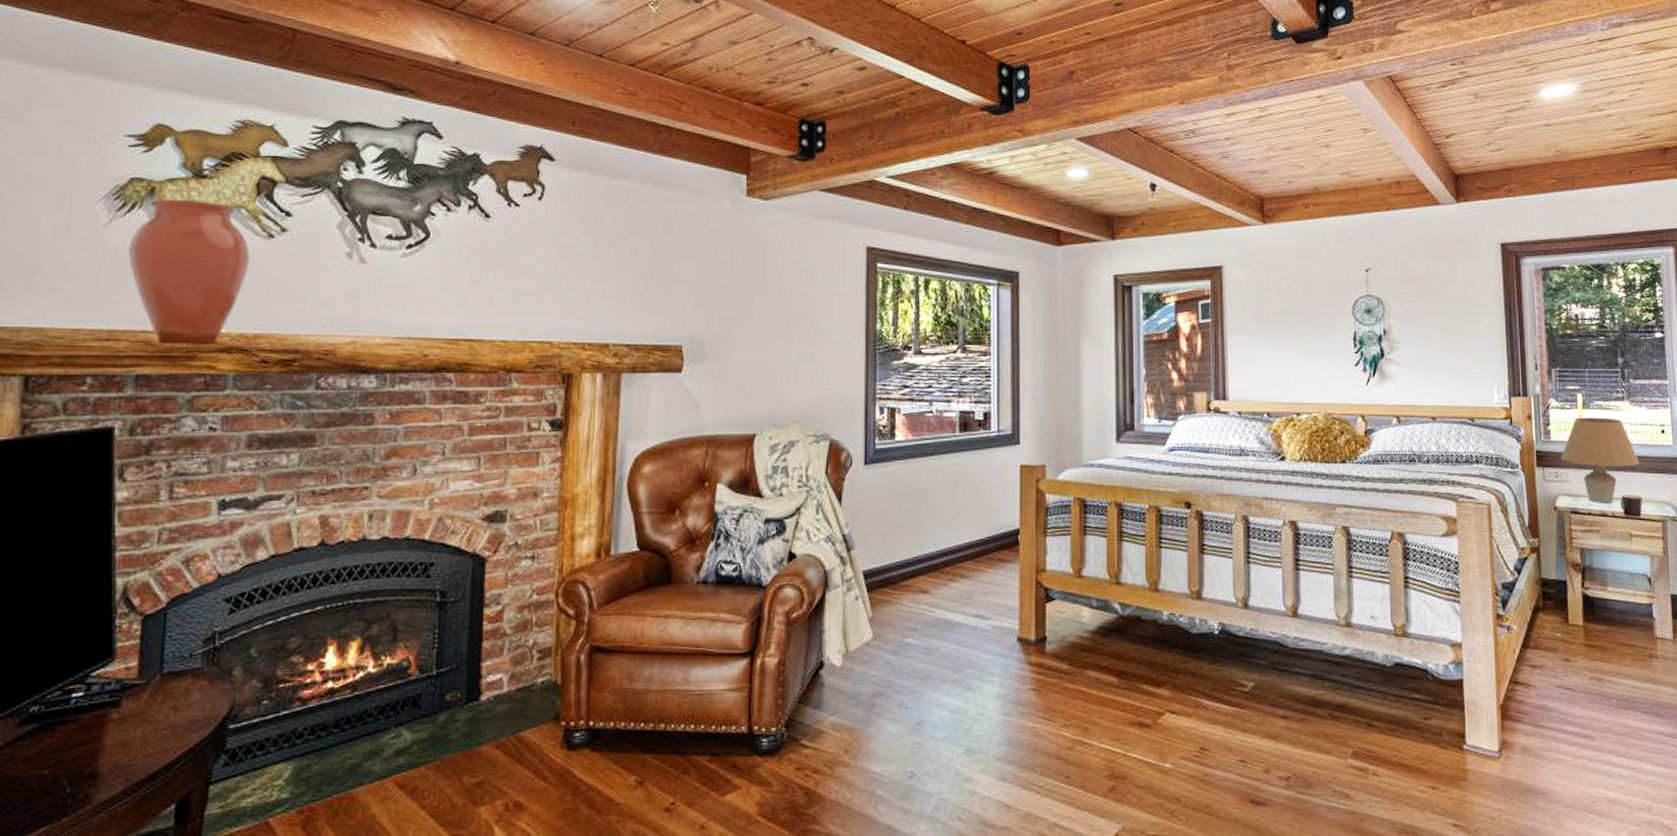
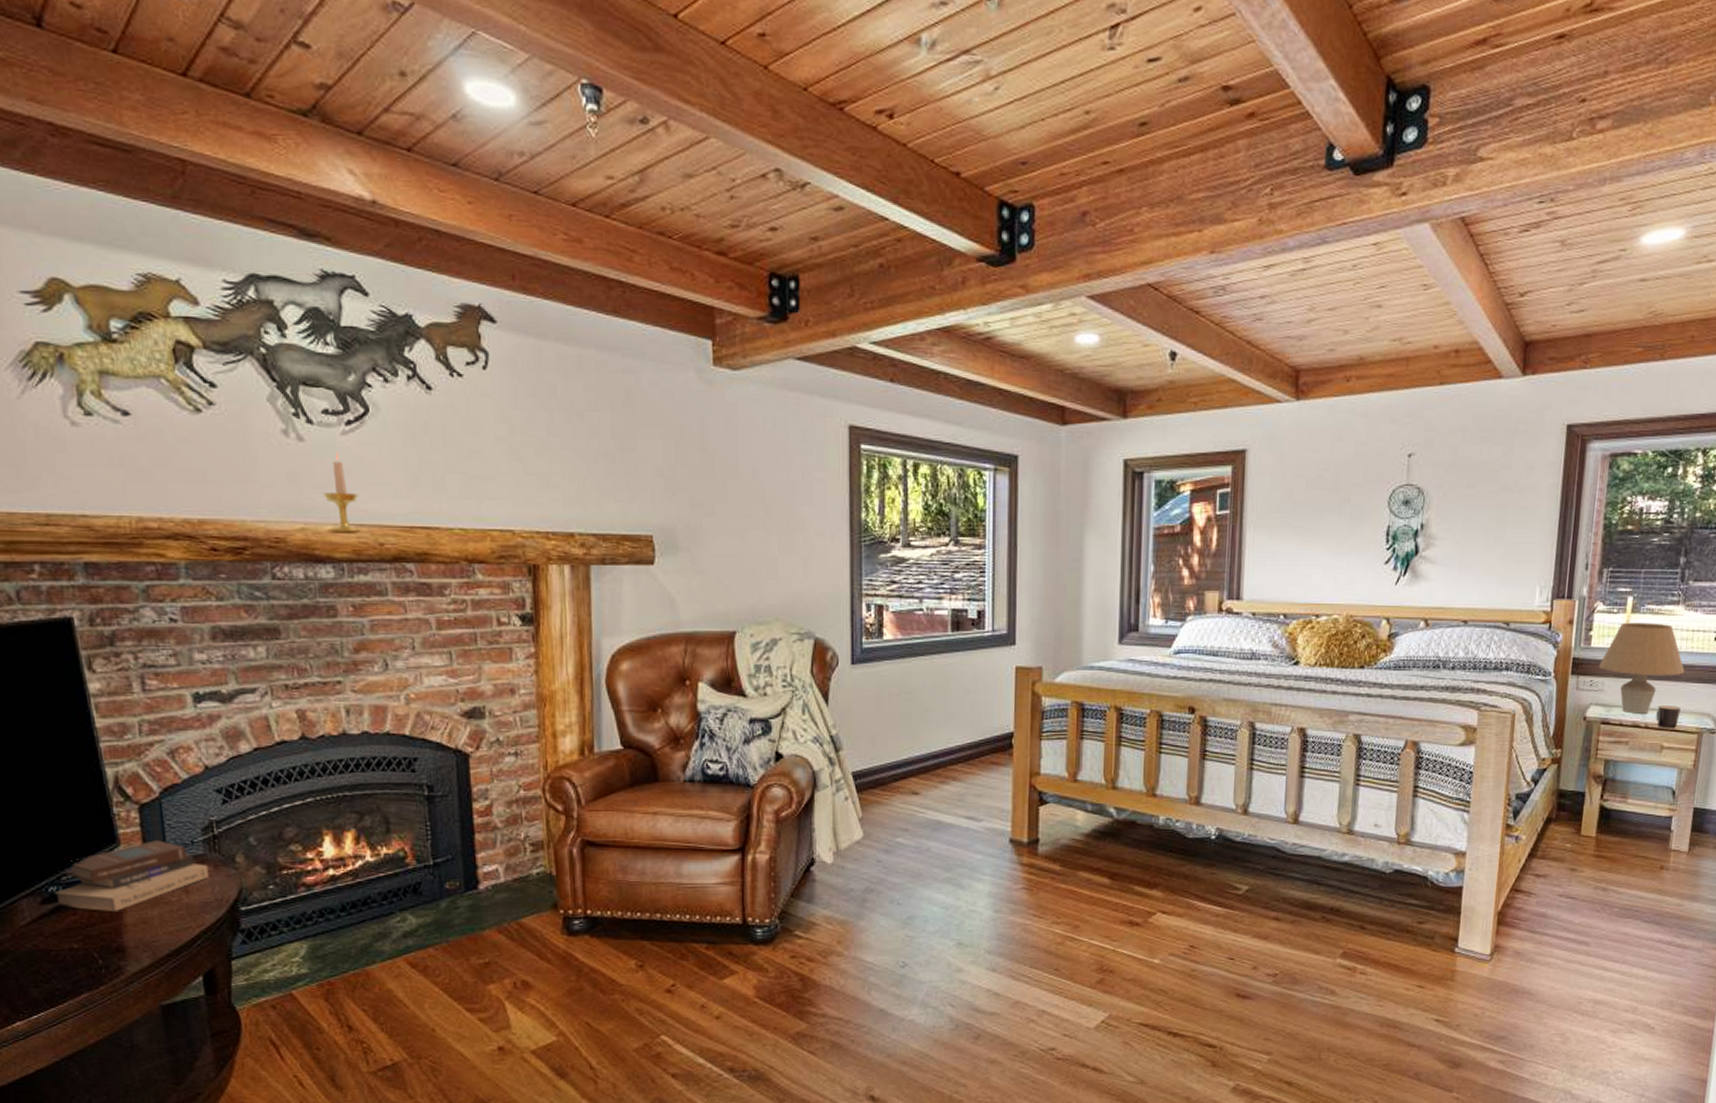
books: none [33,653,203,734] -> present [54,840,210,913]
vase: present [128,200,251,345] -> none [48,368,181,531]
candlestick: none [376,271,409,346] -> present [323,451,362,534]

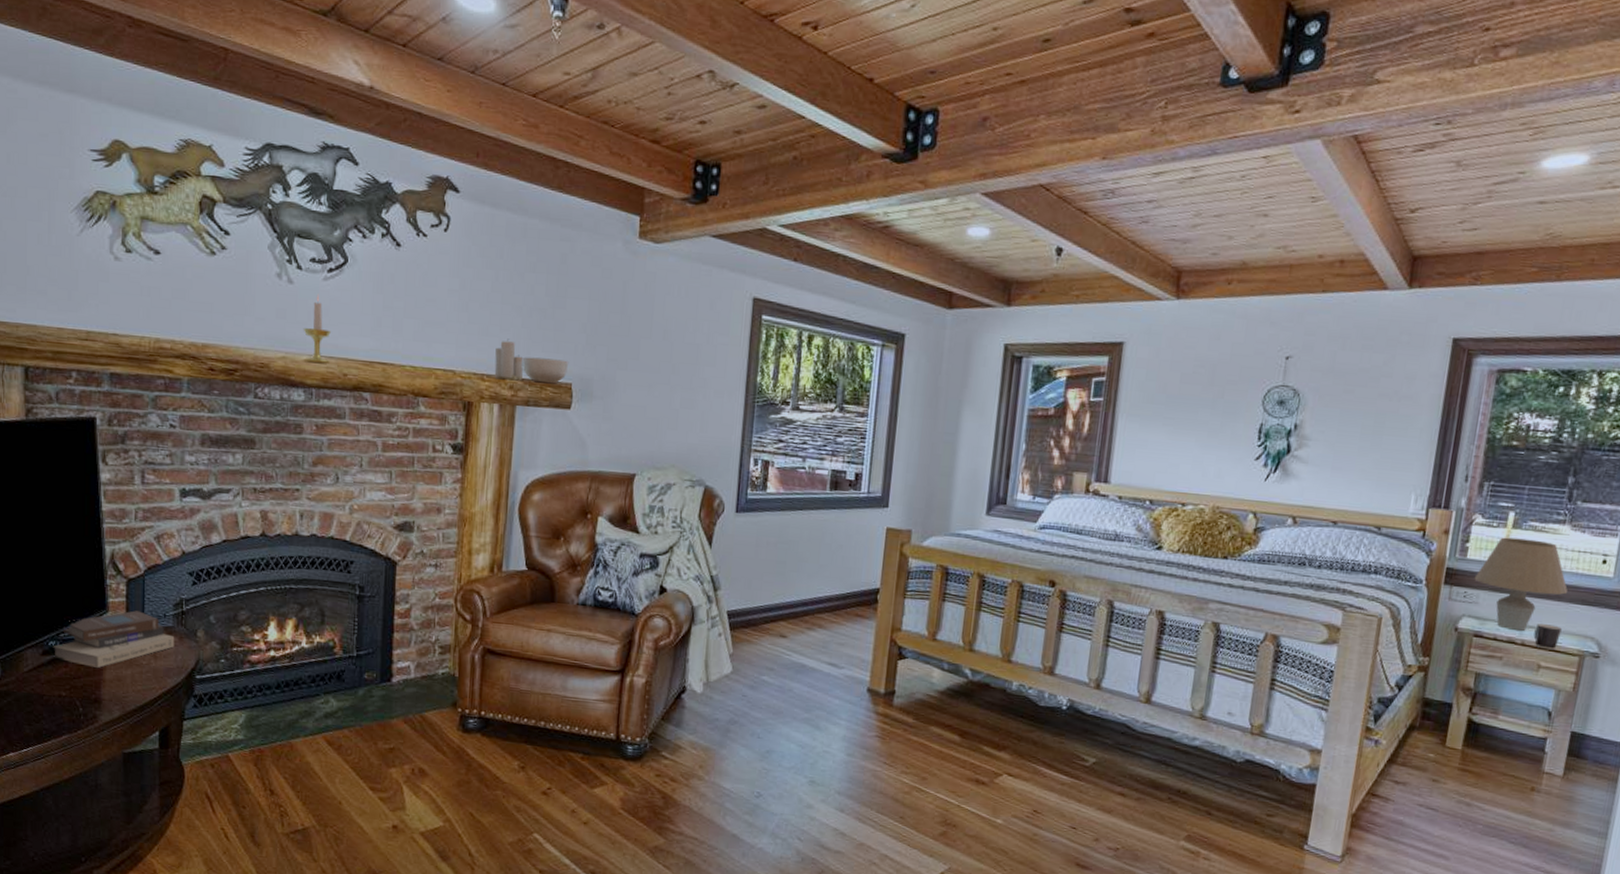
candle: none [559,489,594,537] -> present [494,338,524,381]
bowl: none [592,509,647,538] -> present [522,357,569,384]

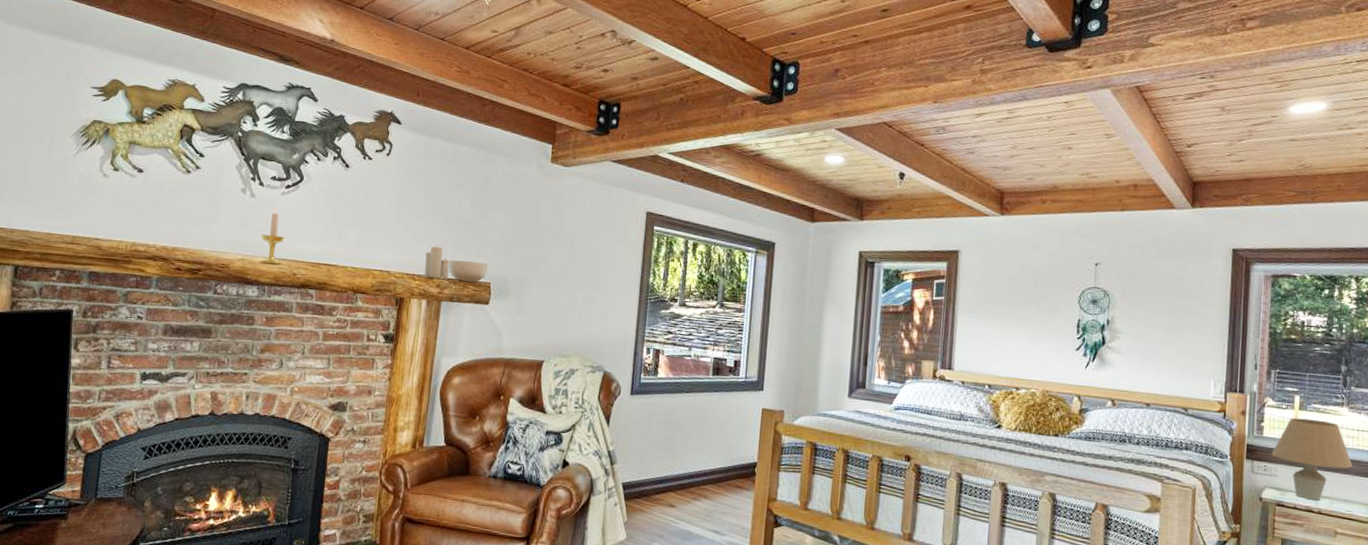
books: present [52,610,175,669] -> none [9,482,124,537]
mug: present [1533,624,1562,650] -> none [1328,494,1351,518]

